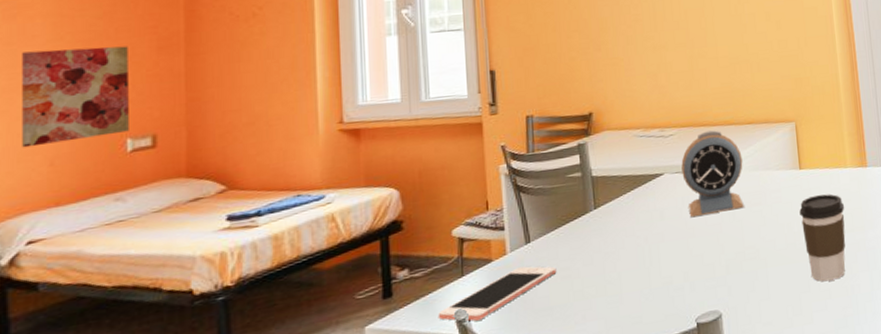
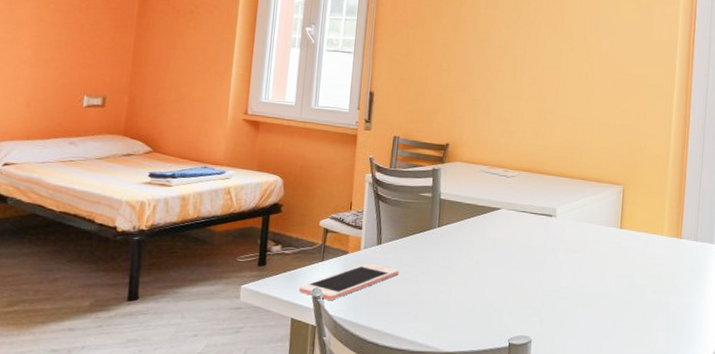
wall art: present [20,46,129,148] -> none [9,12,94,91]
alarm clock: present [681,130,744,218] -> none [517,179,572,253]
coffee cup: present [799,194,846,282] -> none [614,255,656,333]

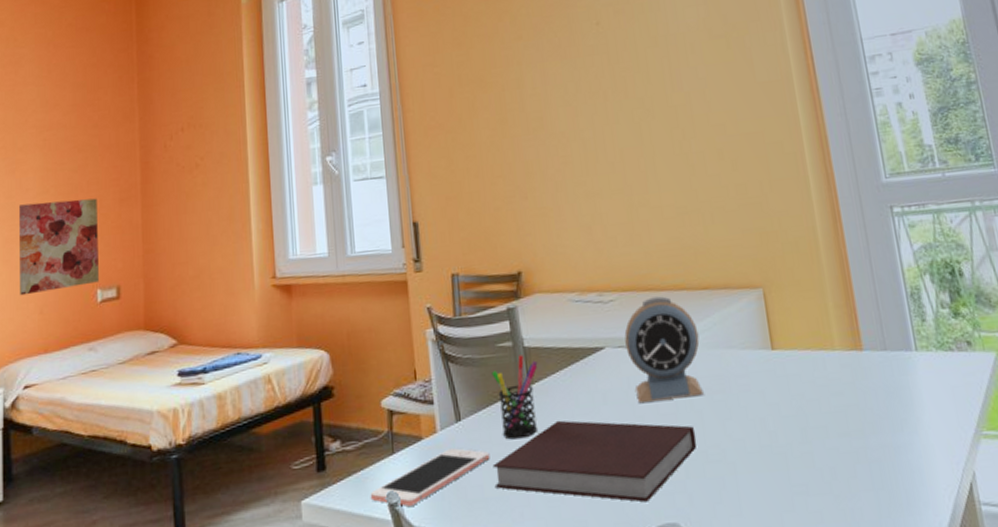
wall art: none [9,12,94,91] -> present [18,198,99,296]
notebook: none [398,254,555,319] -> present [492,420,697,503]
pen holder: none [411,204,449,264] -> present [491,355,538,440]
alarm clock: none [517,179,572,253] -> present [624,296,703,404]

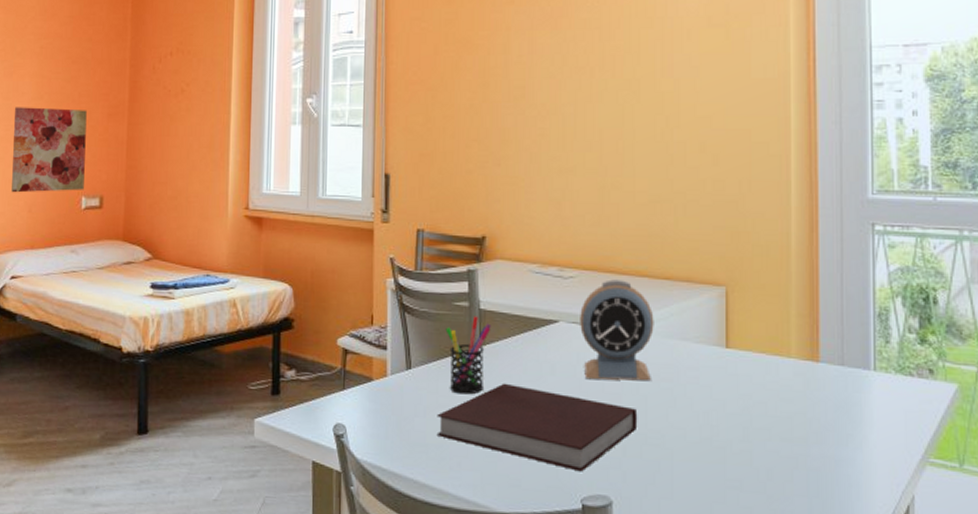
cell phone: present [370,448,490,506] -> none [318,393,435,440]

